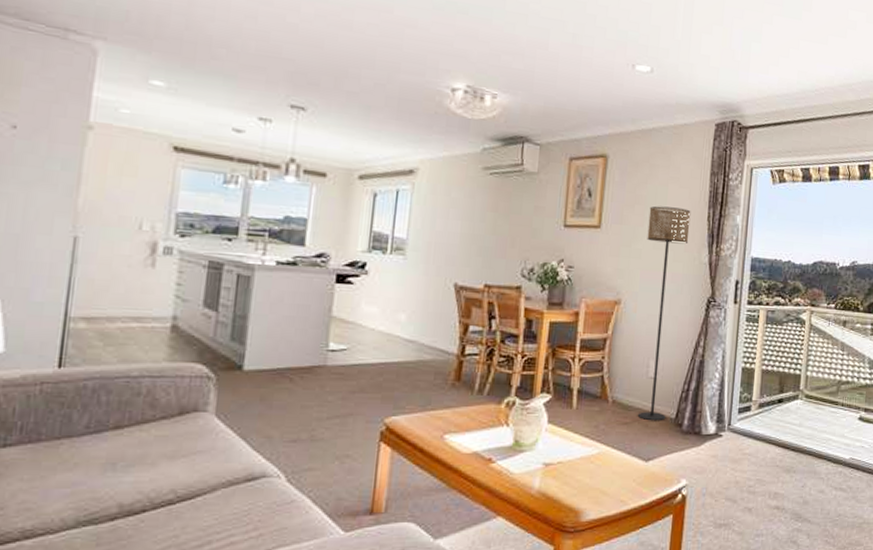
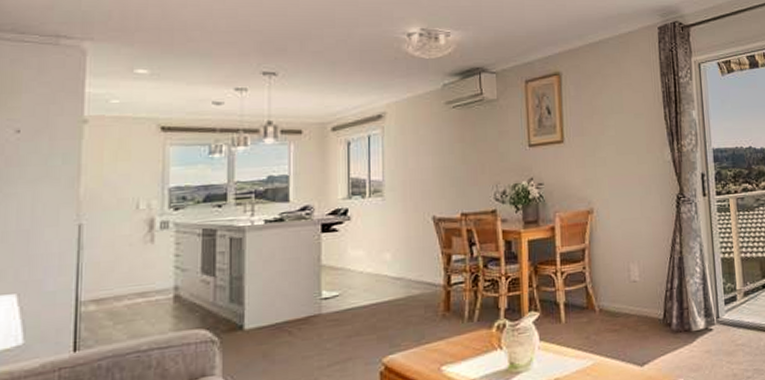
floor lamp: present [638,206,691,421] -> none [607,112,654,325]

